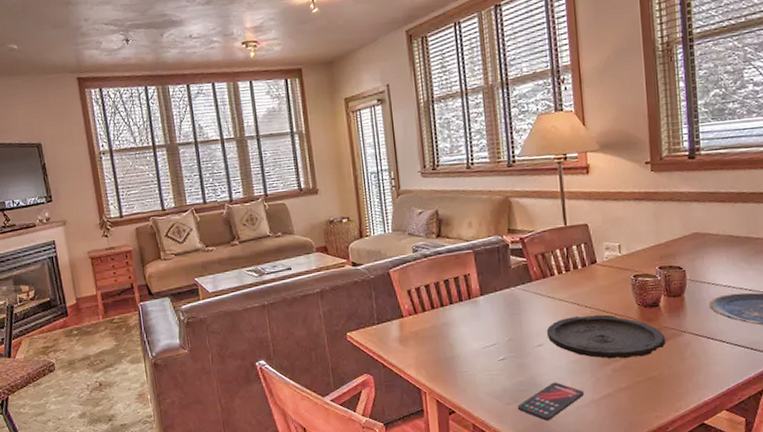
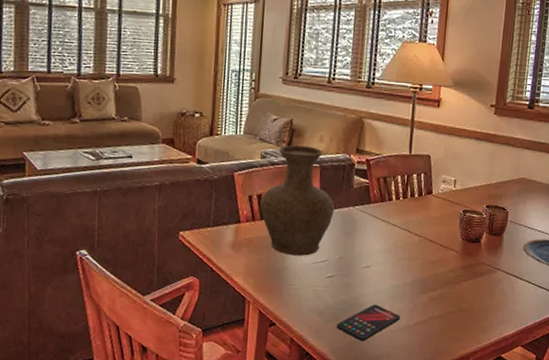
vase: none [419,233,496,343] -> present [260,145,335,256]
plate: present [546,314,666,359] -> none [375,242,481,289]

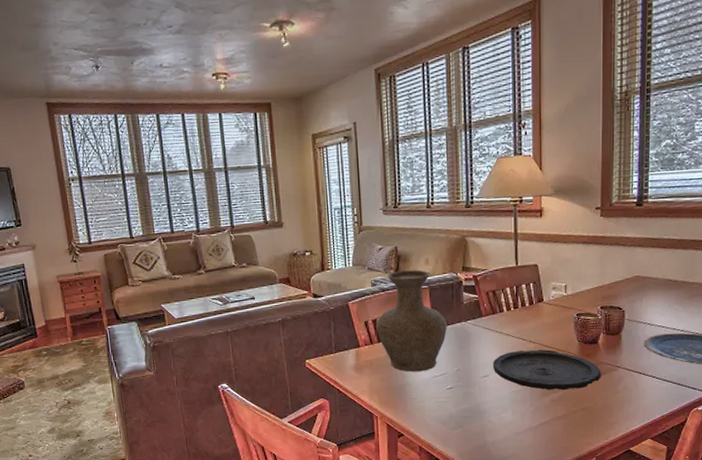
smartphone: present [336,304,401,341] -> none [461,410,524,444]
plate: none [375,242,481,289] -> present [492,349,601,391]

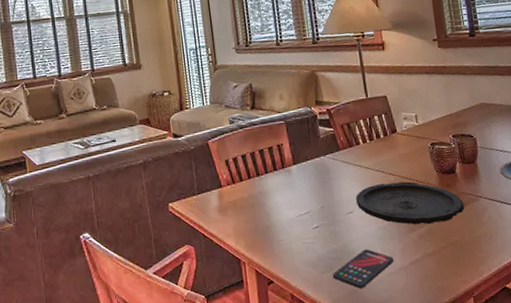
vase: present [376,270,448,372] -> none [236,105,308,212]
smartphone: none [461,410,524,444] -> present [332,249,394,289]

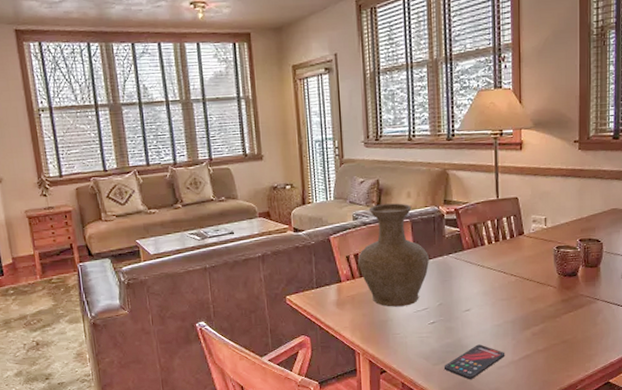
vase: none [236,105,308,212] -> present [357,203,430,307]
plate: present [355,181,465,225] -> none [474,282,581,324]

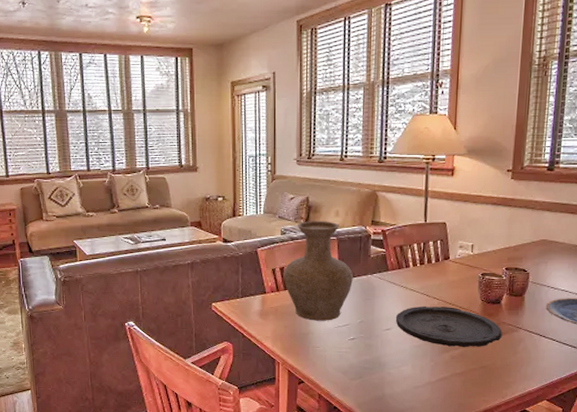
smartphone: present [443,344,505,379] -> none [360,363,423,396]
plate: none [474,282,581,324] -> present [395,305,502,348]

